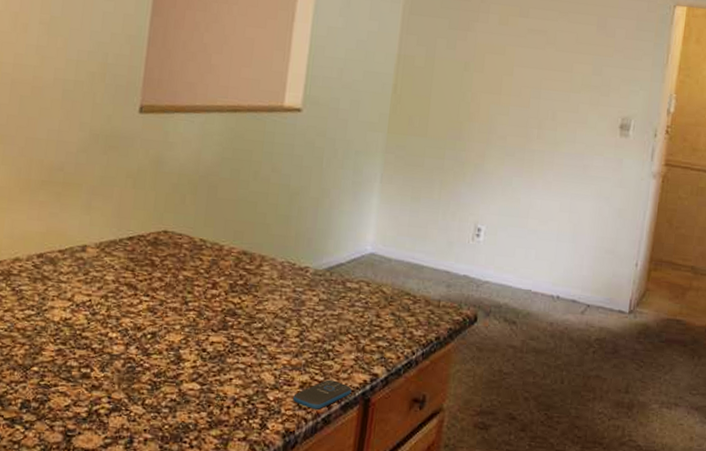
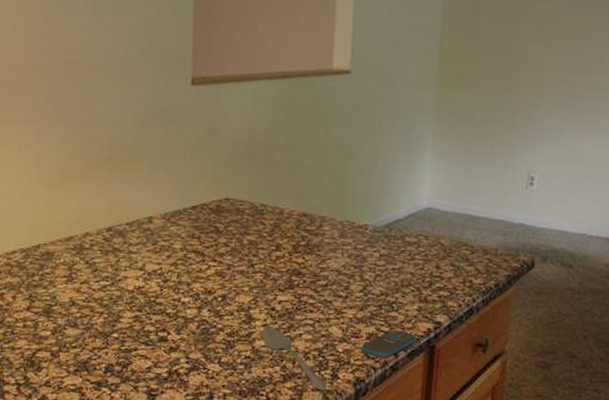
spoon: none [190,369,254,441] -> present [262,327,327,391]

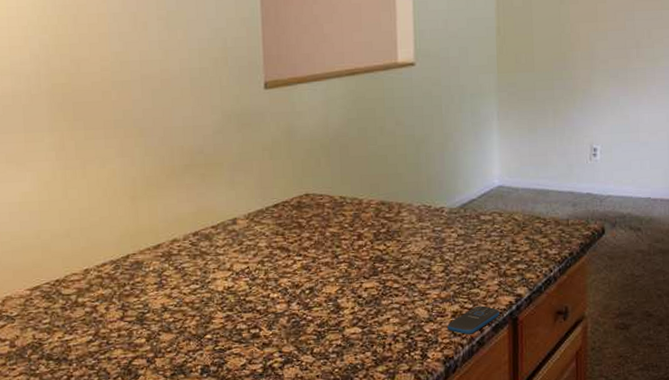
spoon: present [262,327,327,391] -> none [351,314,418,372]

